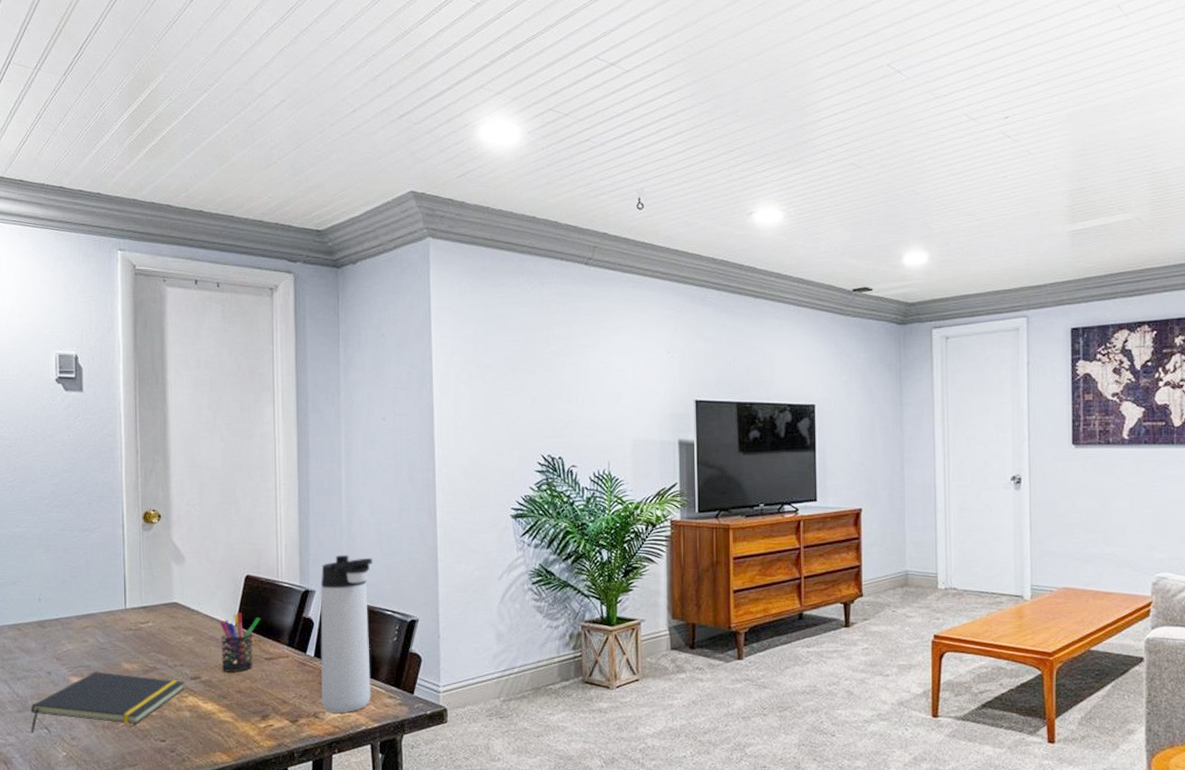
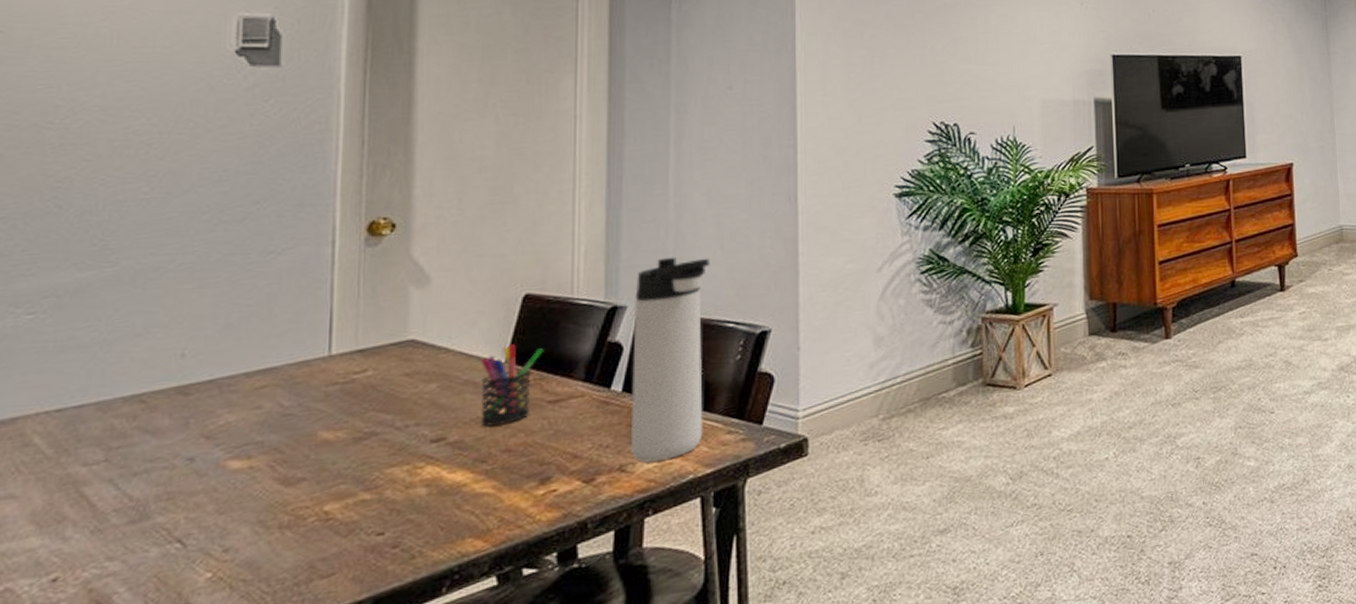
notepad: present [30,672,186,733] -> none [150,445,422,552]

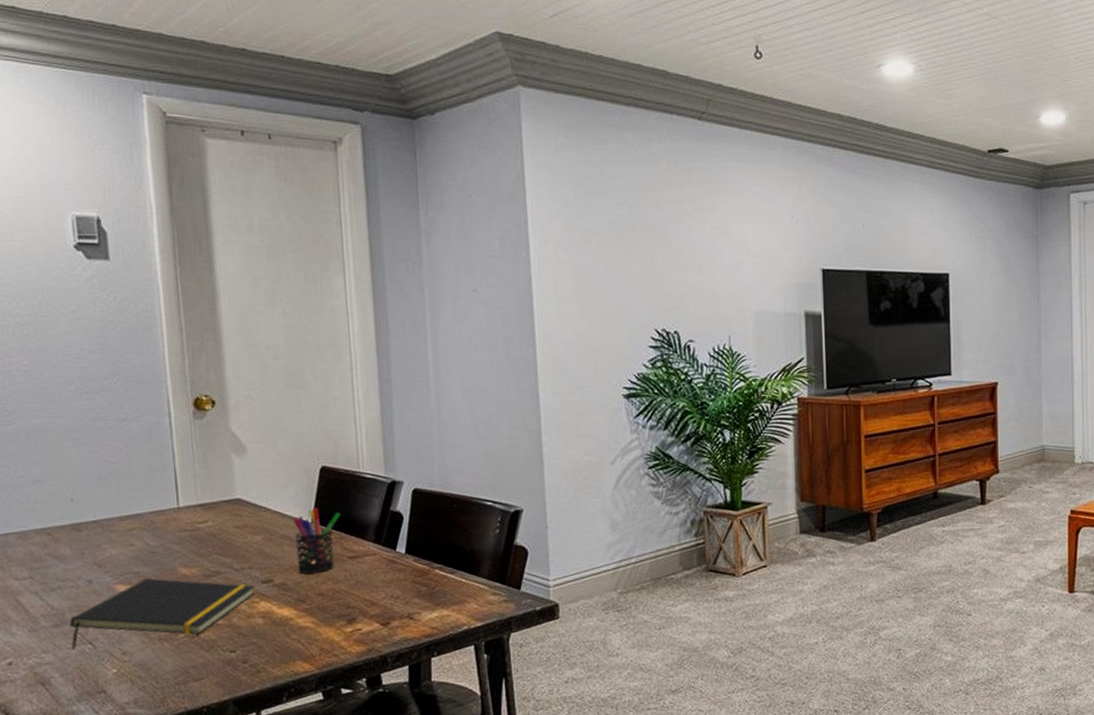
notepad: none [150,445,422,552] -> present [69,578,256,649]
thermos bottle: present [630,257,710,463] -> none [409,441,473,614]

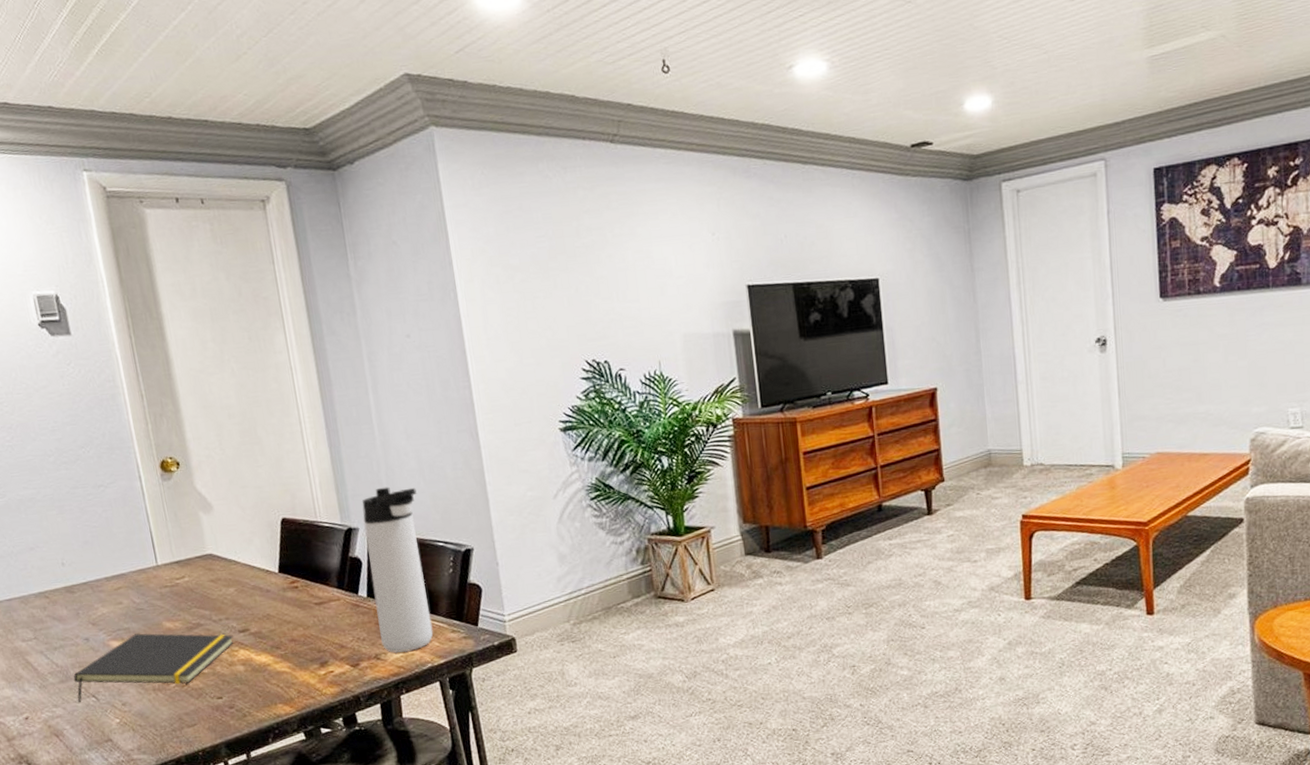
pen holder: present [293,508,341,574] -> none [261,558,304,622]
thermos bottle: none [409,441,473,614] -> present [361,487,433,654]

